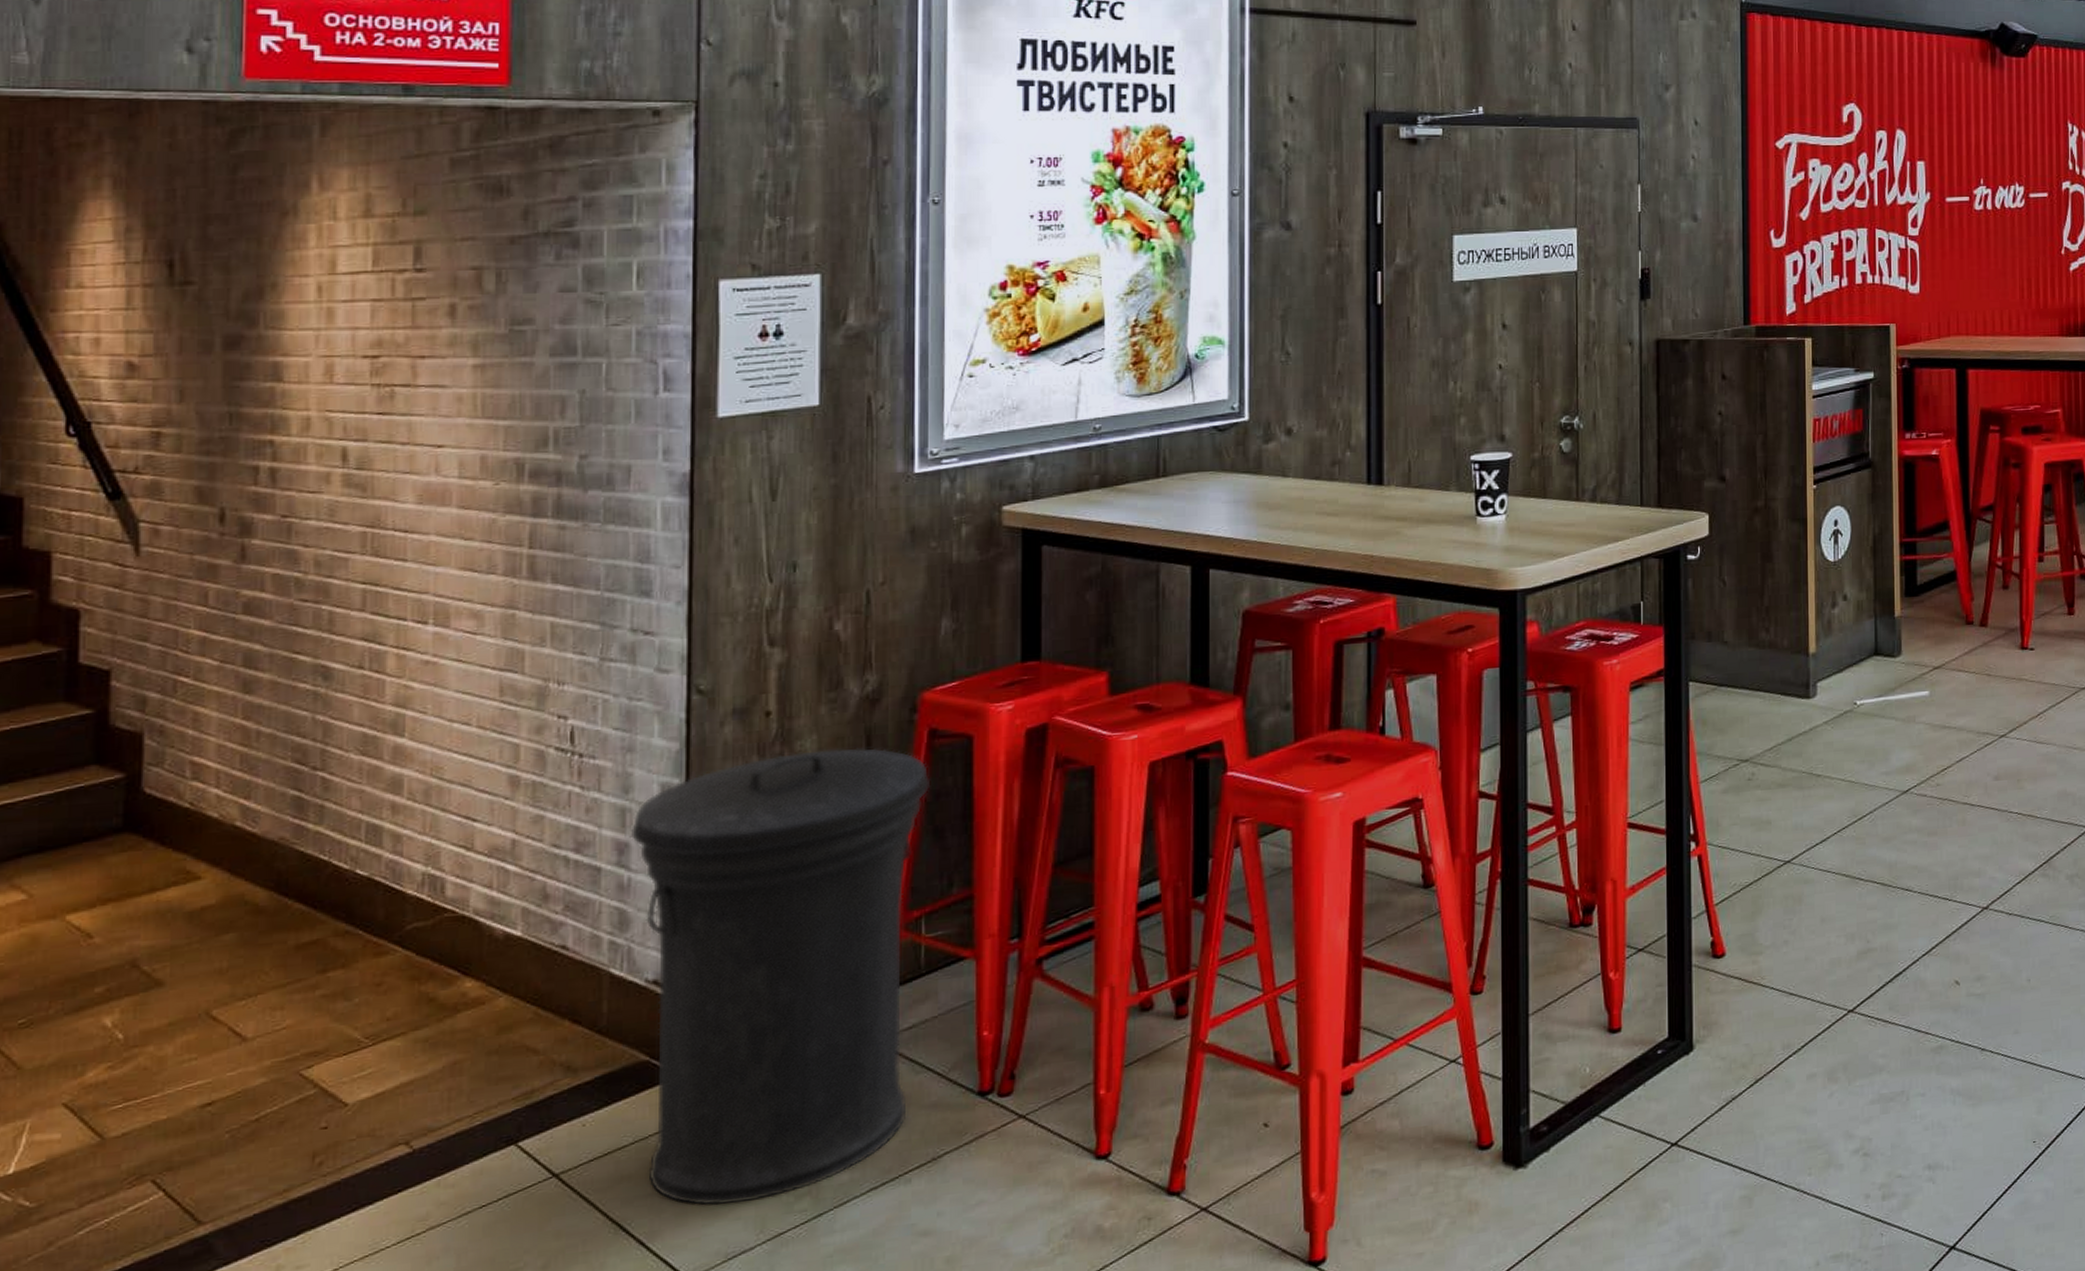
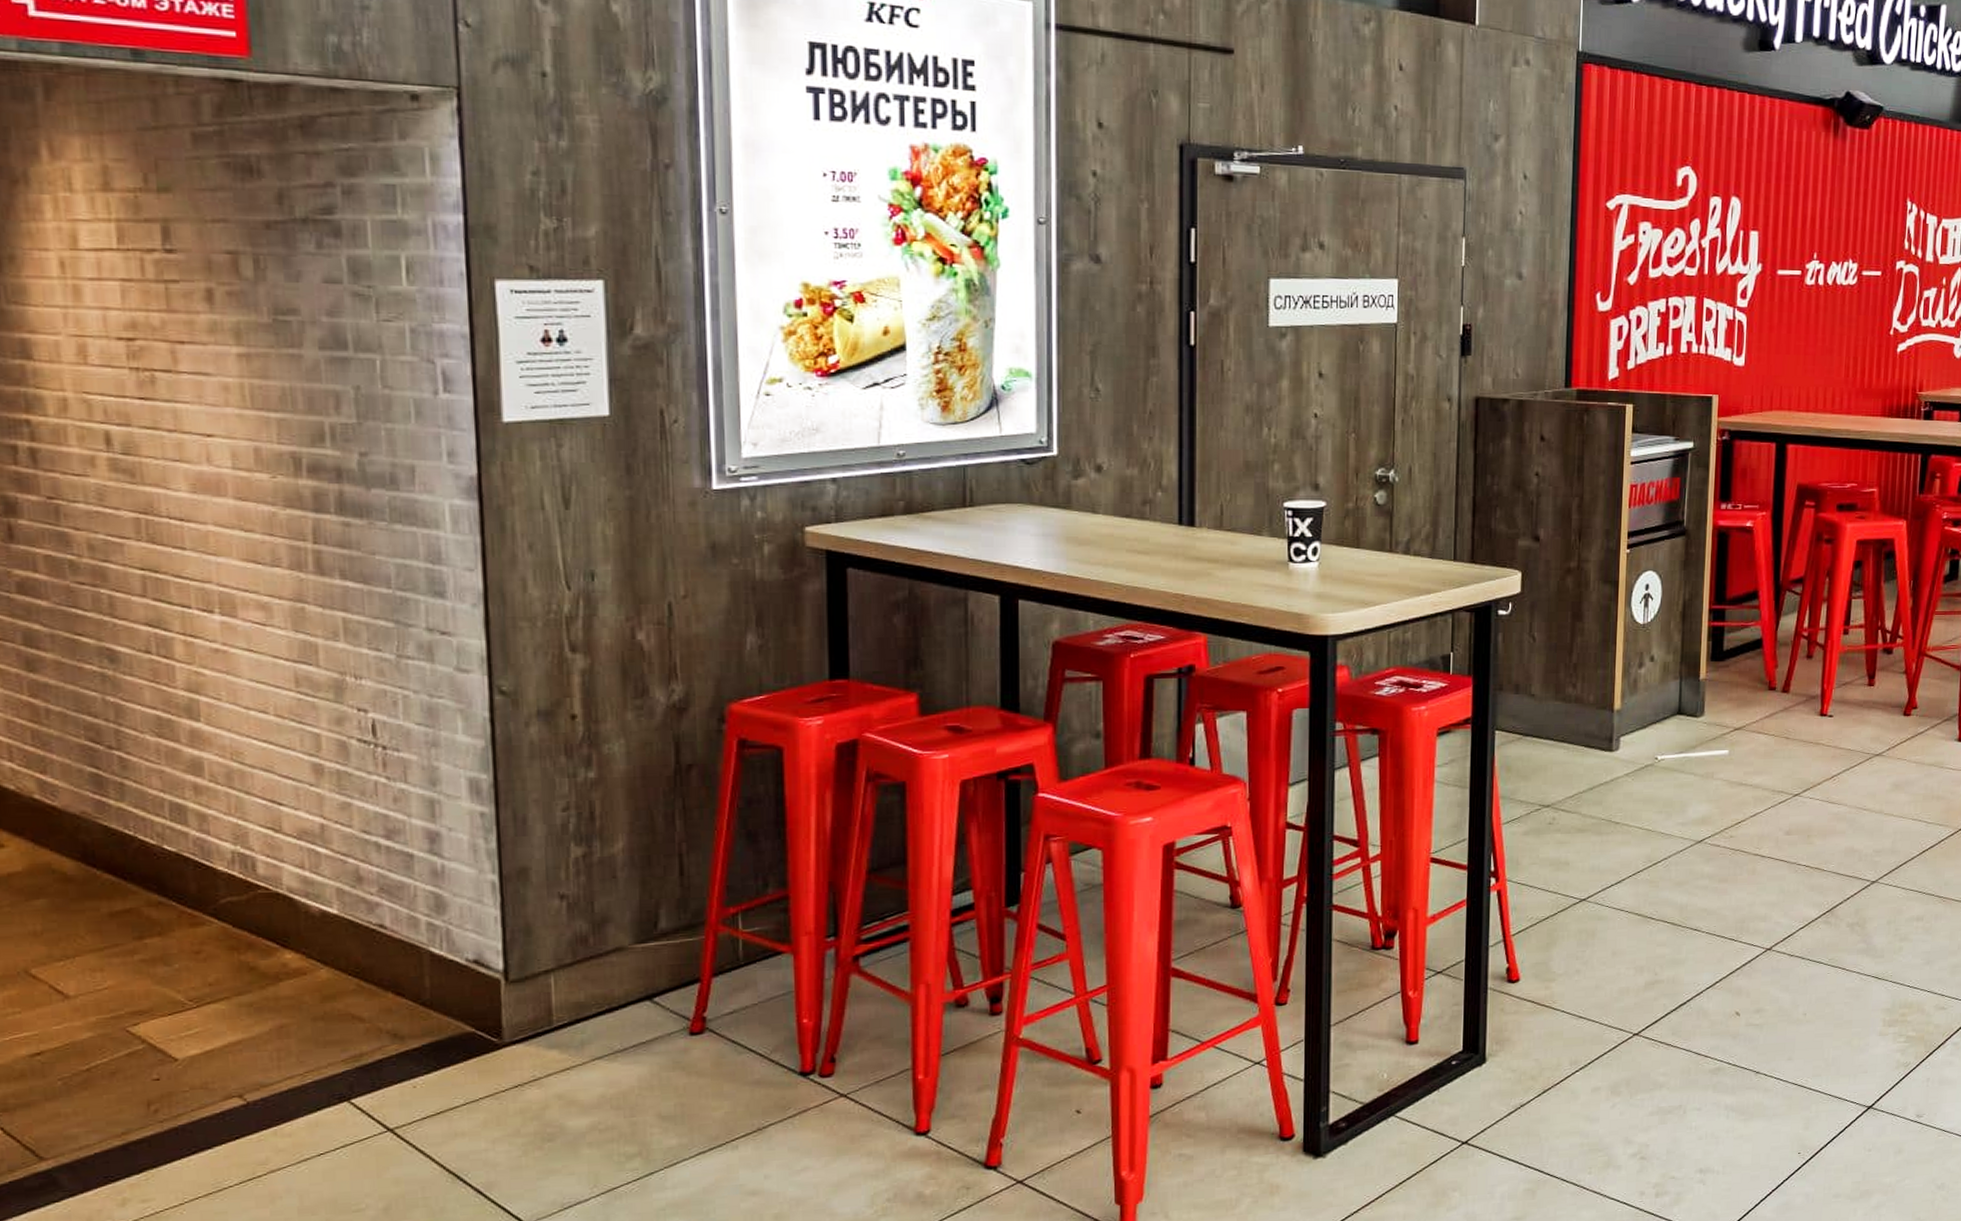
trash can: present [630,747,931,1206] -> none [440,753,743,1162]

